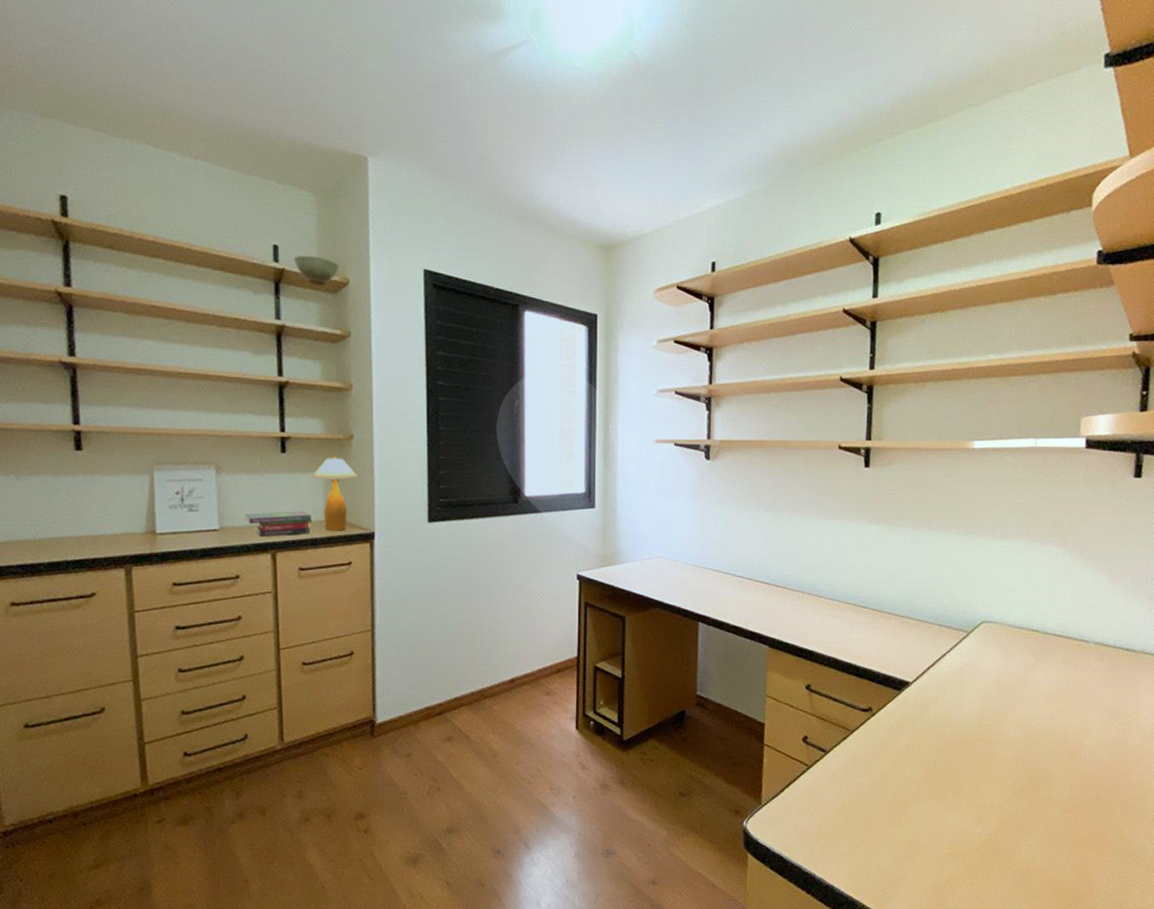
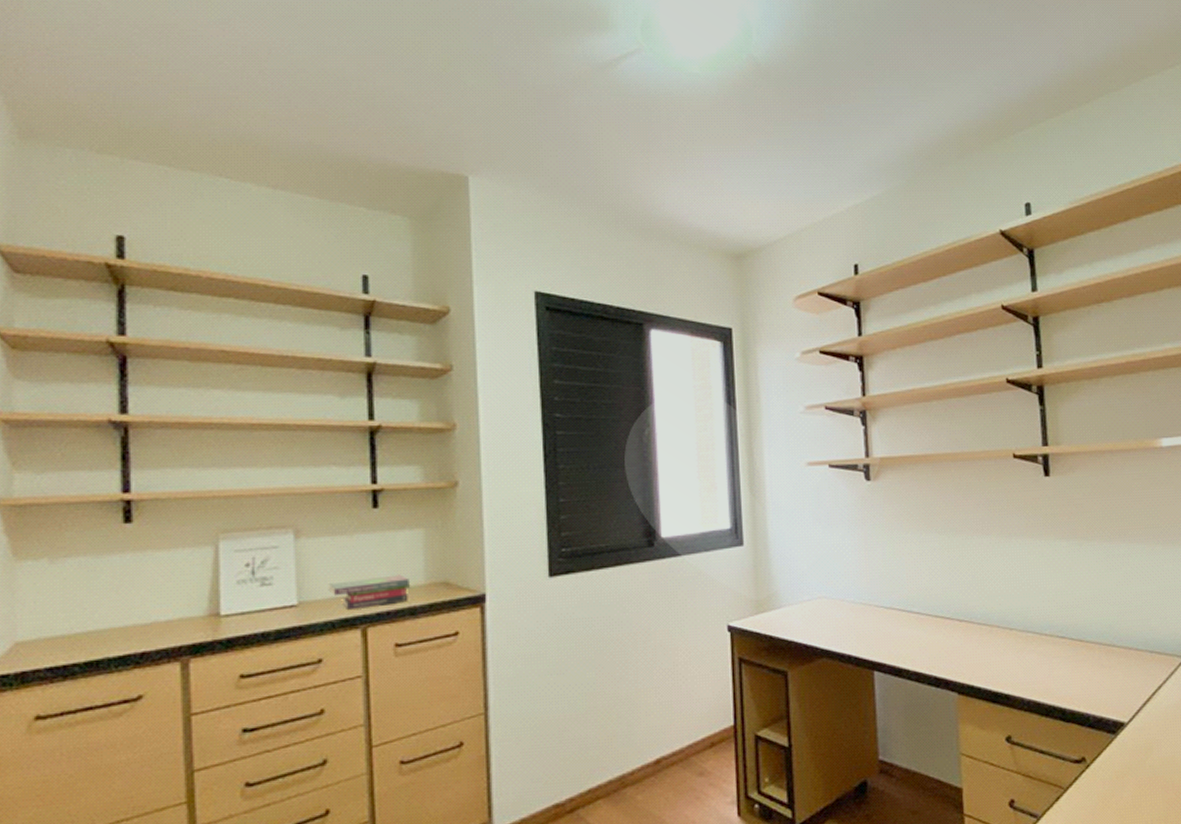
bowl: present [293,255,340,286] -> none [386,284,439,317]
table lamp: present [310,453,359,531] -> none [407,504,465,597]

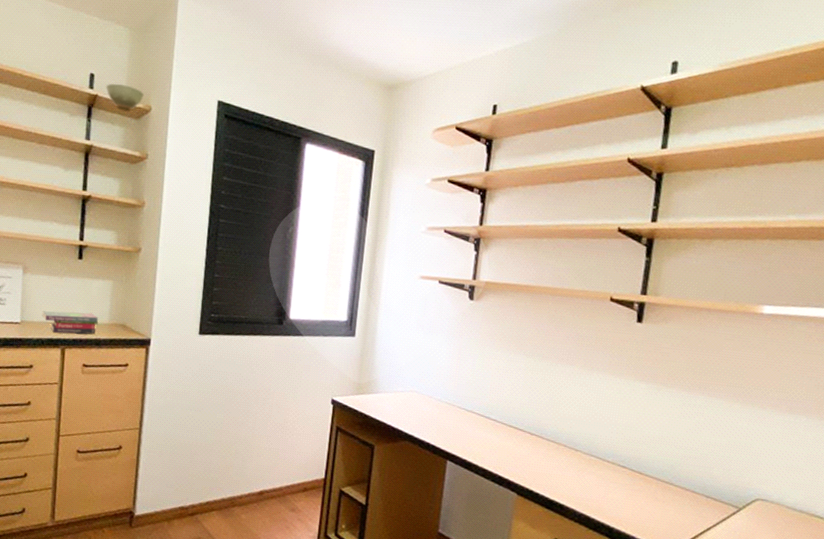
bowl: none [386,284,439,317] -> present [106,83,145,112]

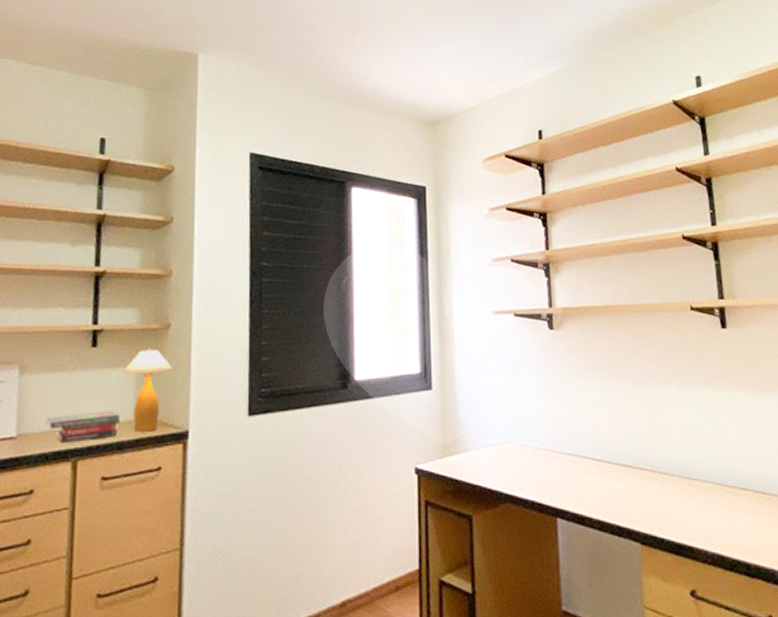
table lamp: none [100,263,142,335] -> present [121,344,174,432]
bowl: present [106,83,145,112] -> none [119,146,166,174]

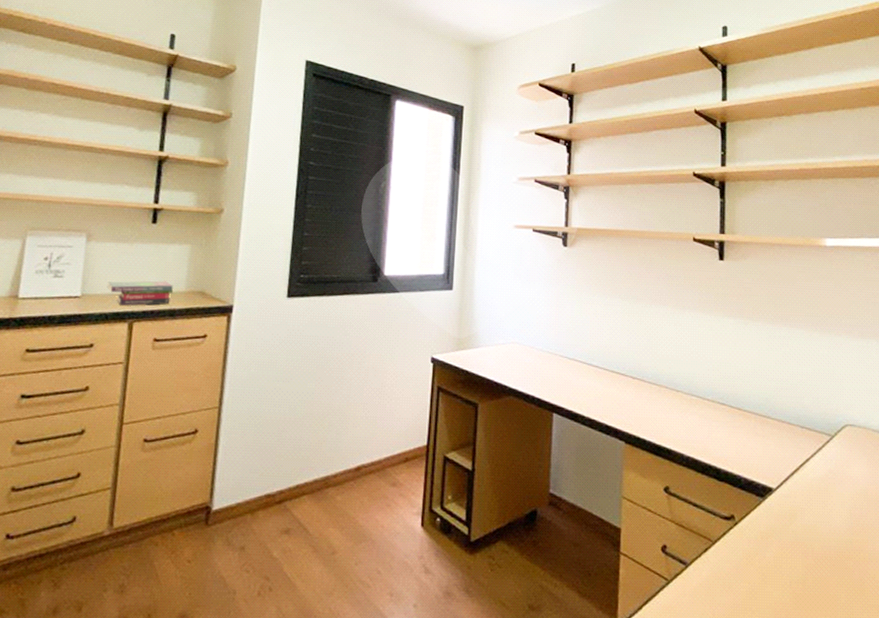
table lamp: present [121,344,174,432] -> none [176,225,224,303]

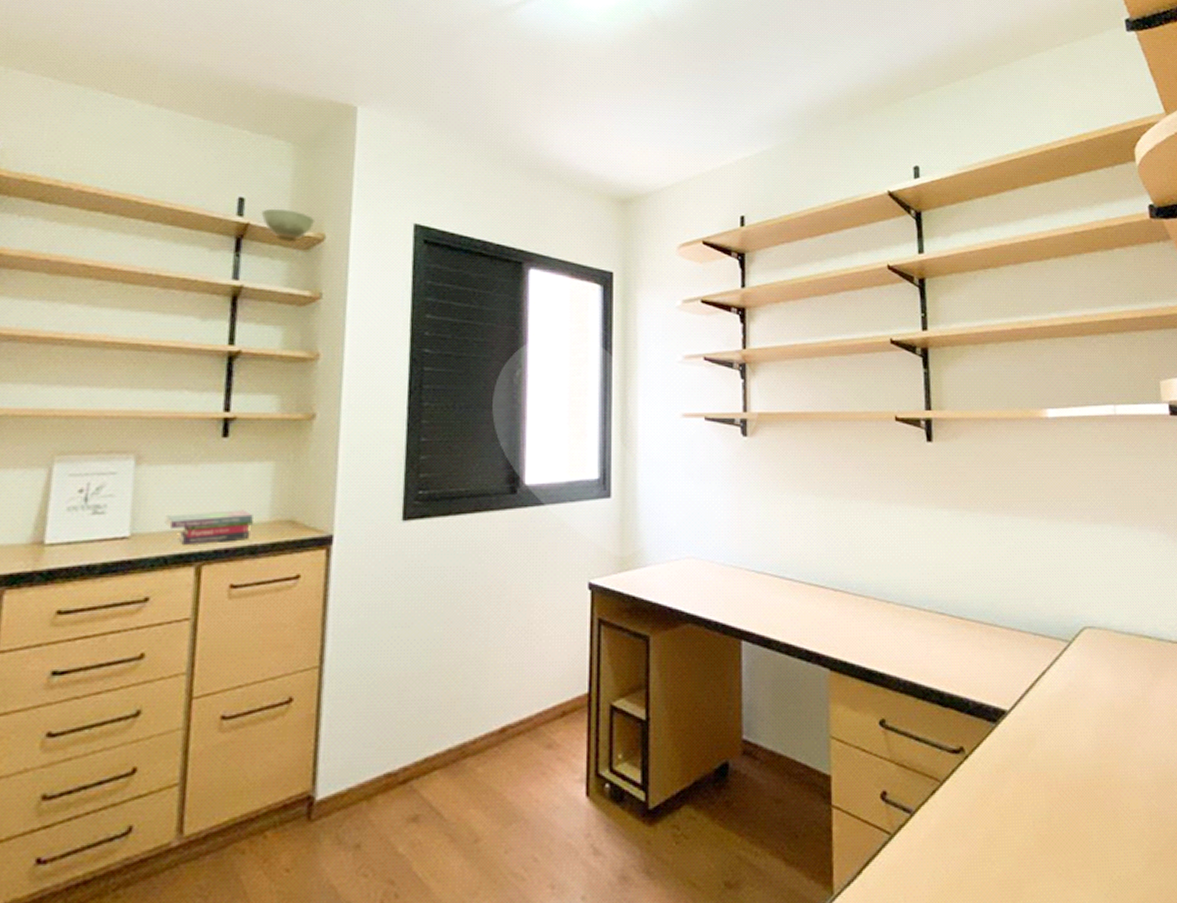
bowl: none [187,44,229,71] -> present [261,208,315,242]

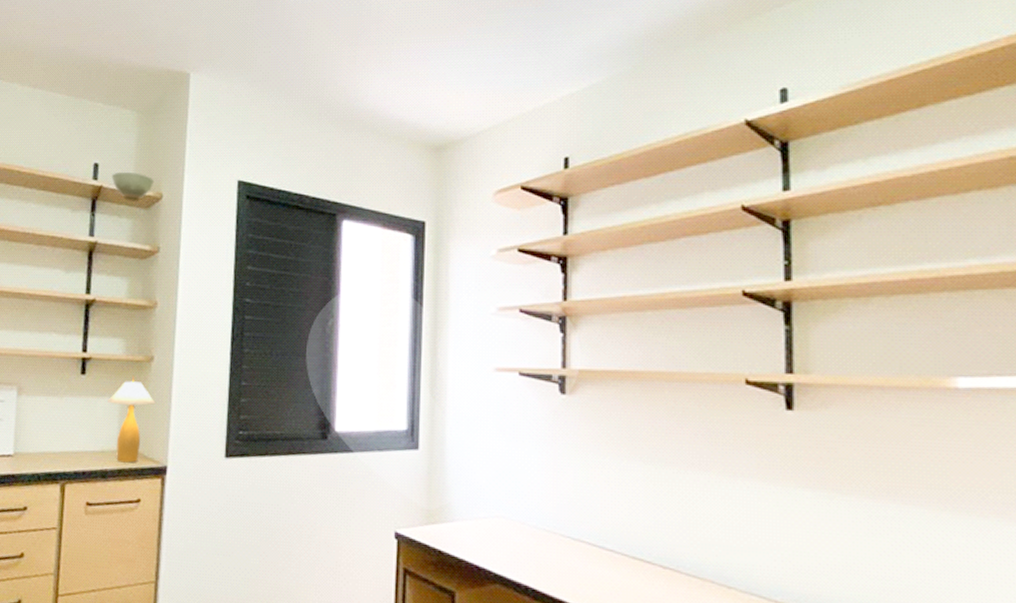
books: present [164,509,253,546] -> none [38,438,104,466]
table lamp: none [256,436,318,535] -> present [106,376,156,463]

